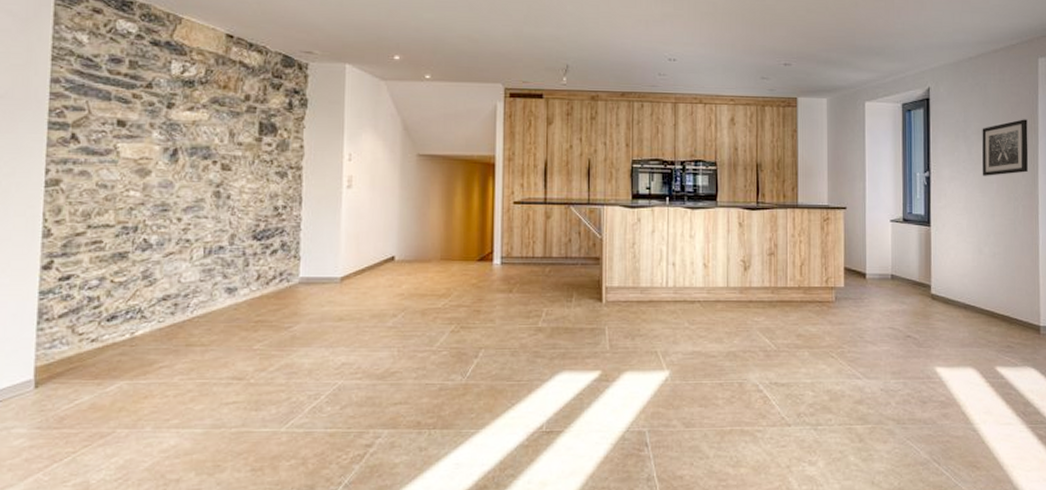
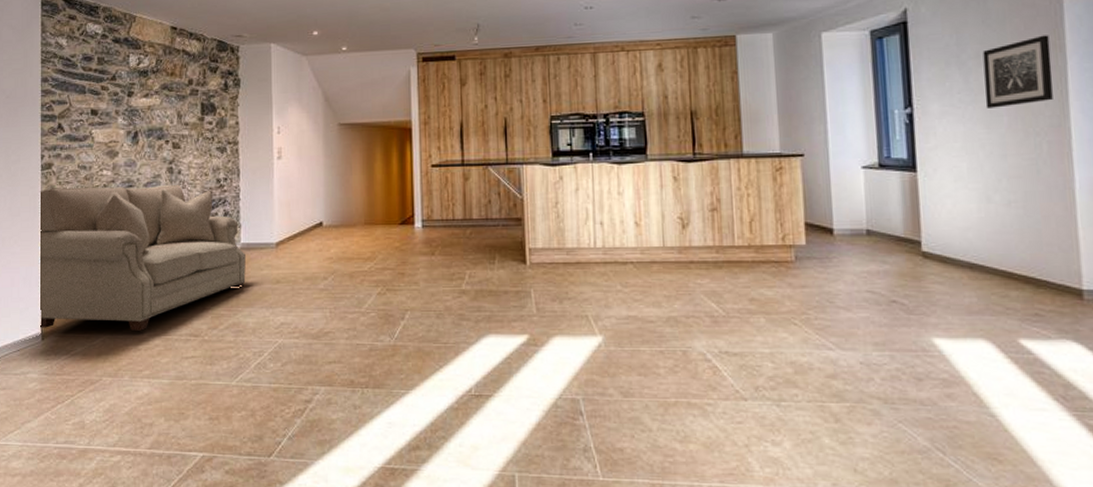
sofa: none [33,208,304,375] -> present [40,184,246,331]

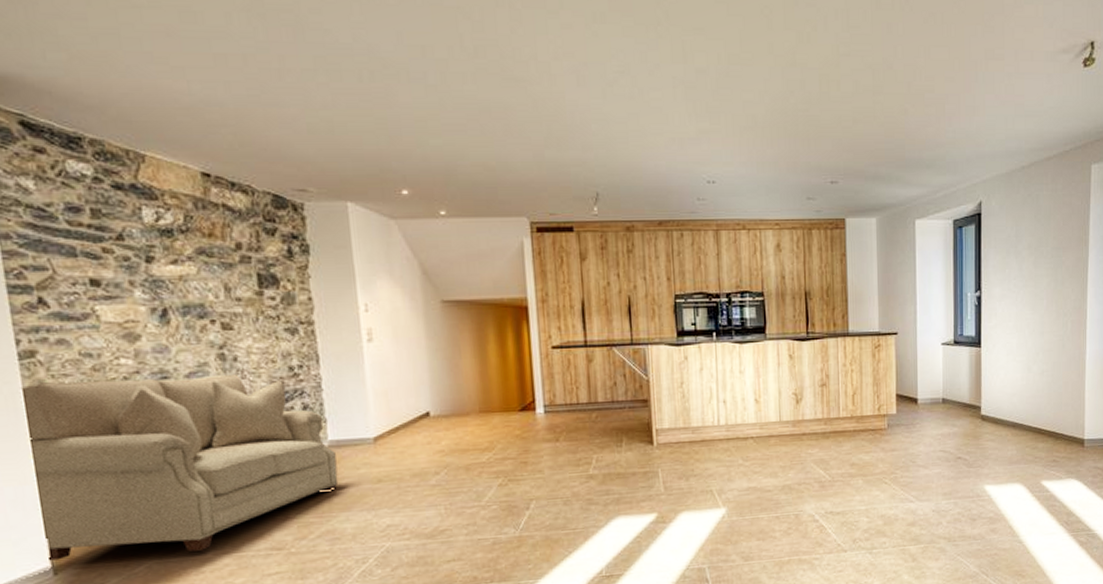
wall art: present [982,35,1053,108] -> none [1032,231,1079,293]

